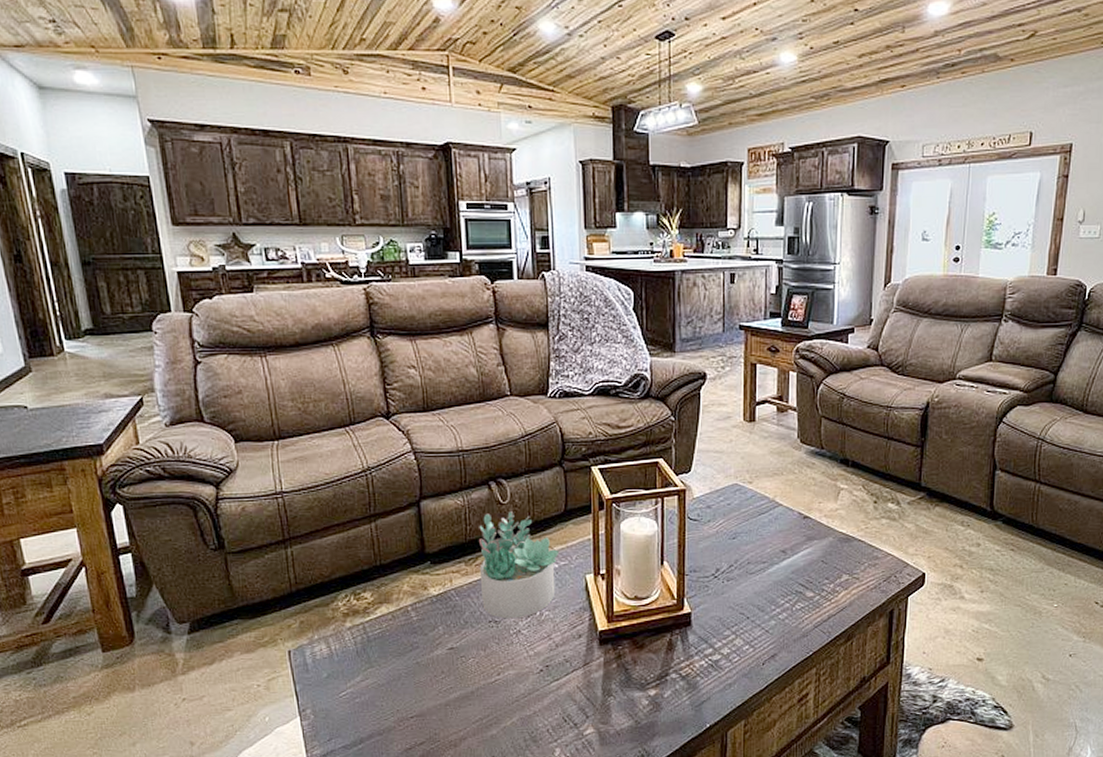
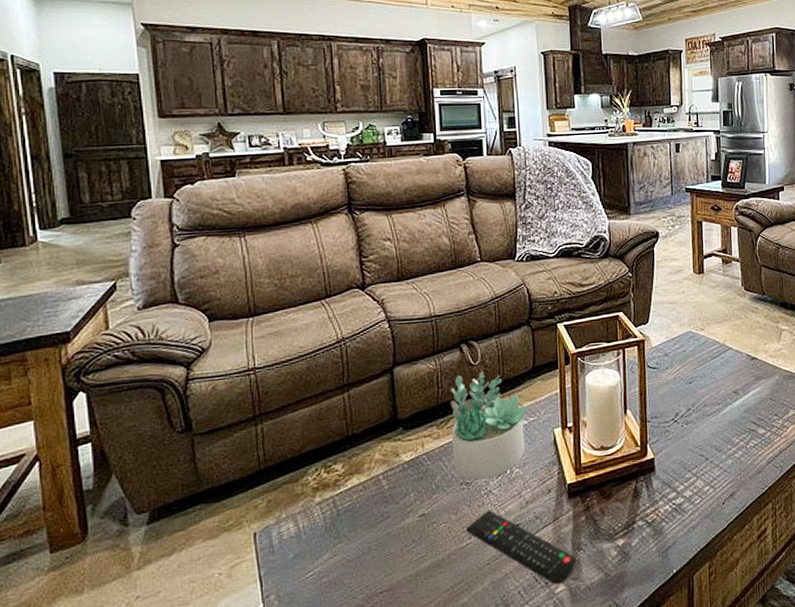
remote control: none [495,649,606,727] -> present [466,510,576,585]

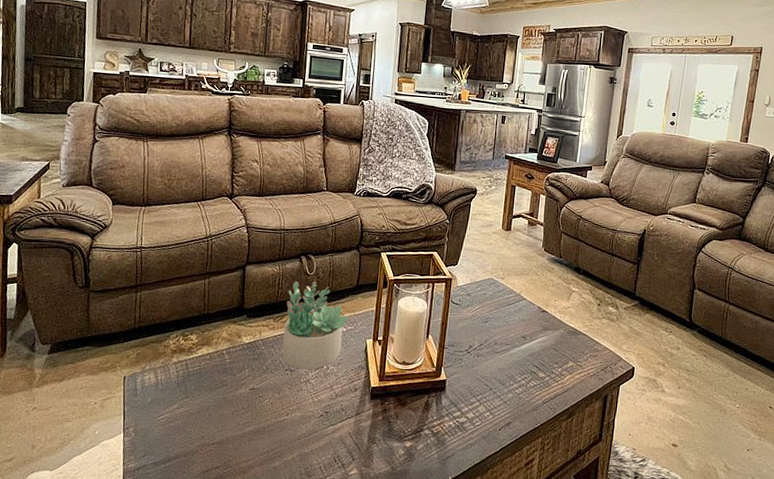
remote control: present [466,510,576,585] -> none [285,395,370,468]

